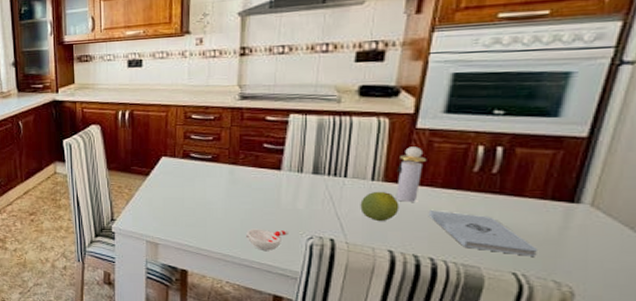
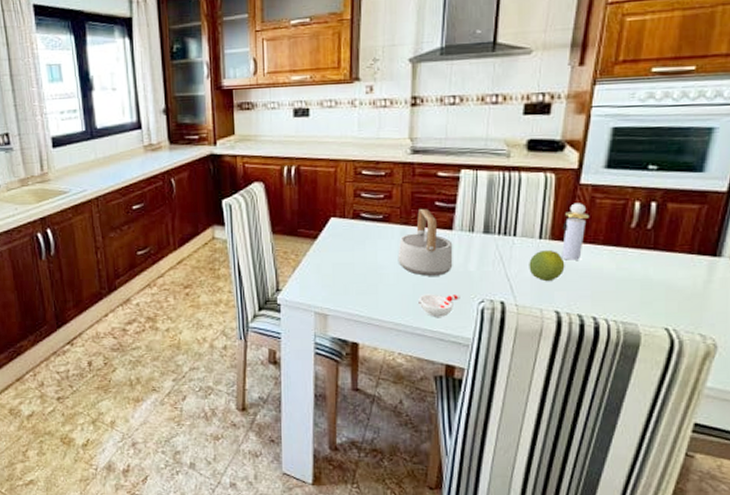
teapot: none [226,150,281,212] -> present [398,209,453,276]
notepad: present [428,210,539,256] -> none [591,268,687,311]

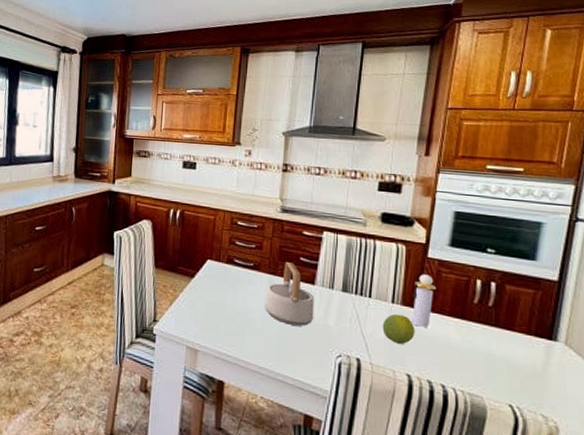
cup: present [418,293,461,317] -> none [281,342,320,366]

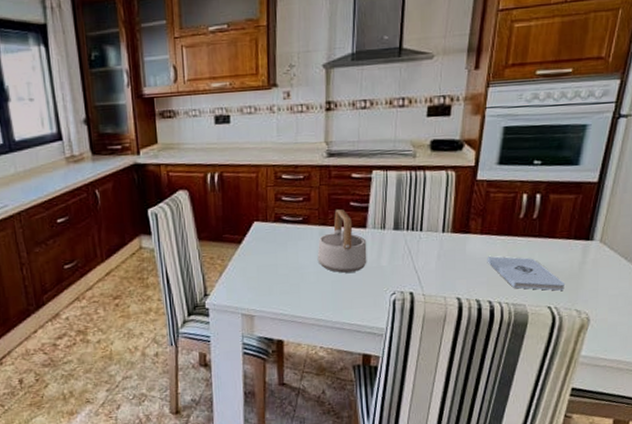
fruit: present [382,314,415,344] -> none [434,242,465,271]
perfume bottle: present [412,274,437,328] -> none [462,197,485,251]
notepad: none [439,337,528,390] -> present [487,256,566,291]

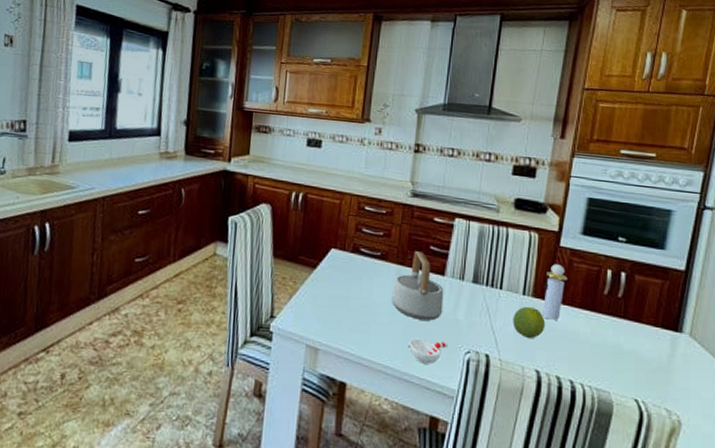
cup: none [337,287,375,311] -> present [408,338,448,364]
fruit: none [434,242,465,271] -> present [513,306,546,338]
perfume bottle: none [462,197,485,251] -> present [543,264,568,321]
notepad: present [487,256,566,291] -> none [569,330,654,383]

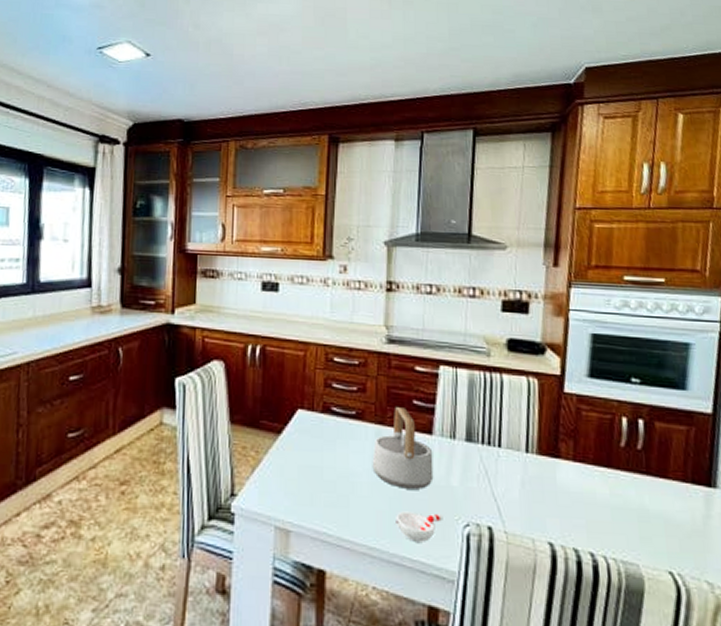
fruit: present [513,306,546,338] -> none [516,466,556,504]
perfume bottle: present [543,264,568,321] -> none [549,413,577,481]

